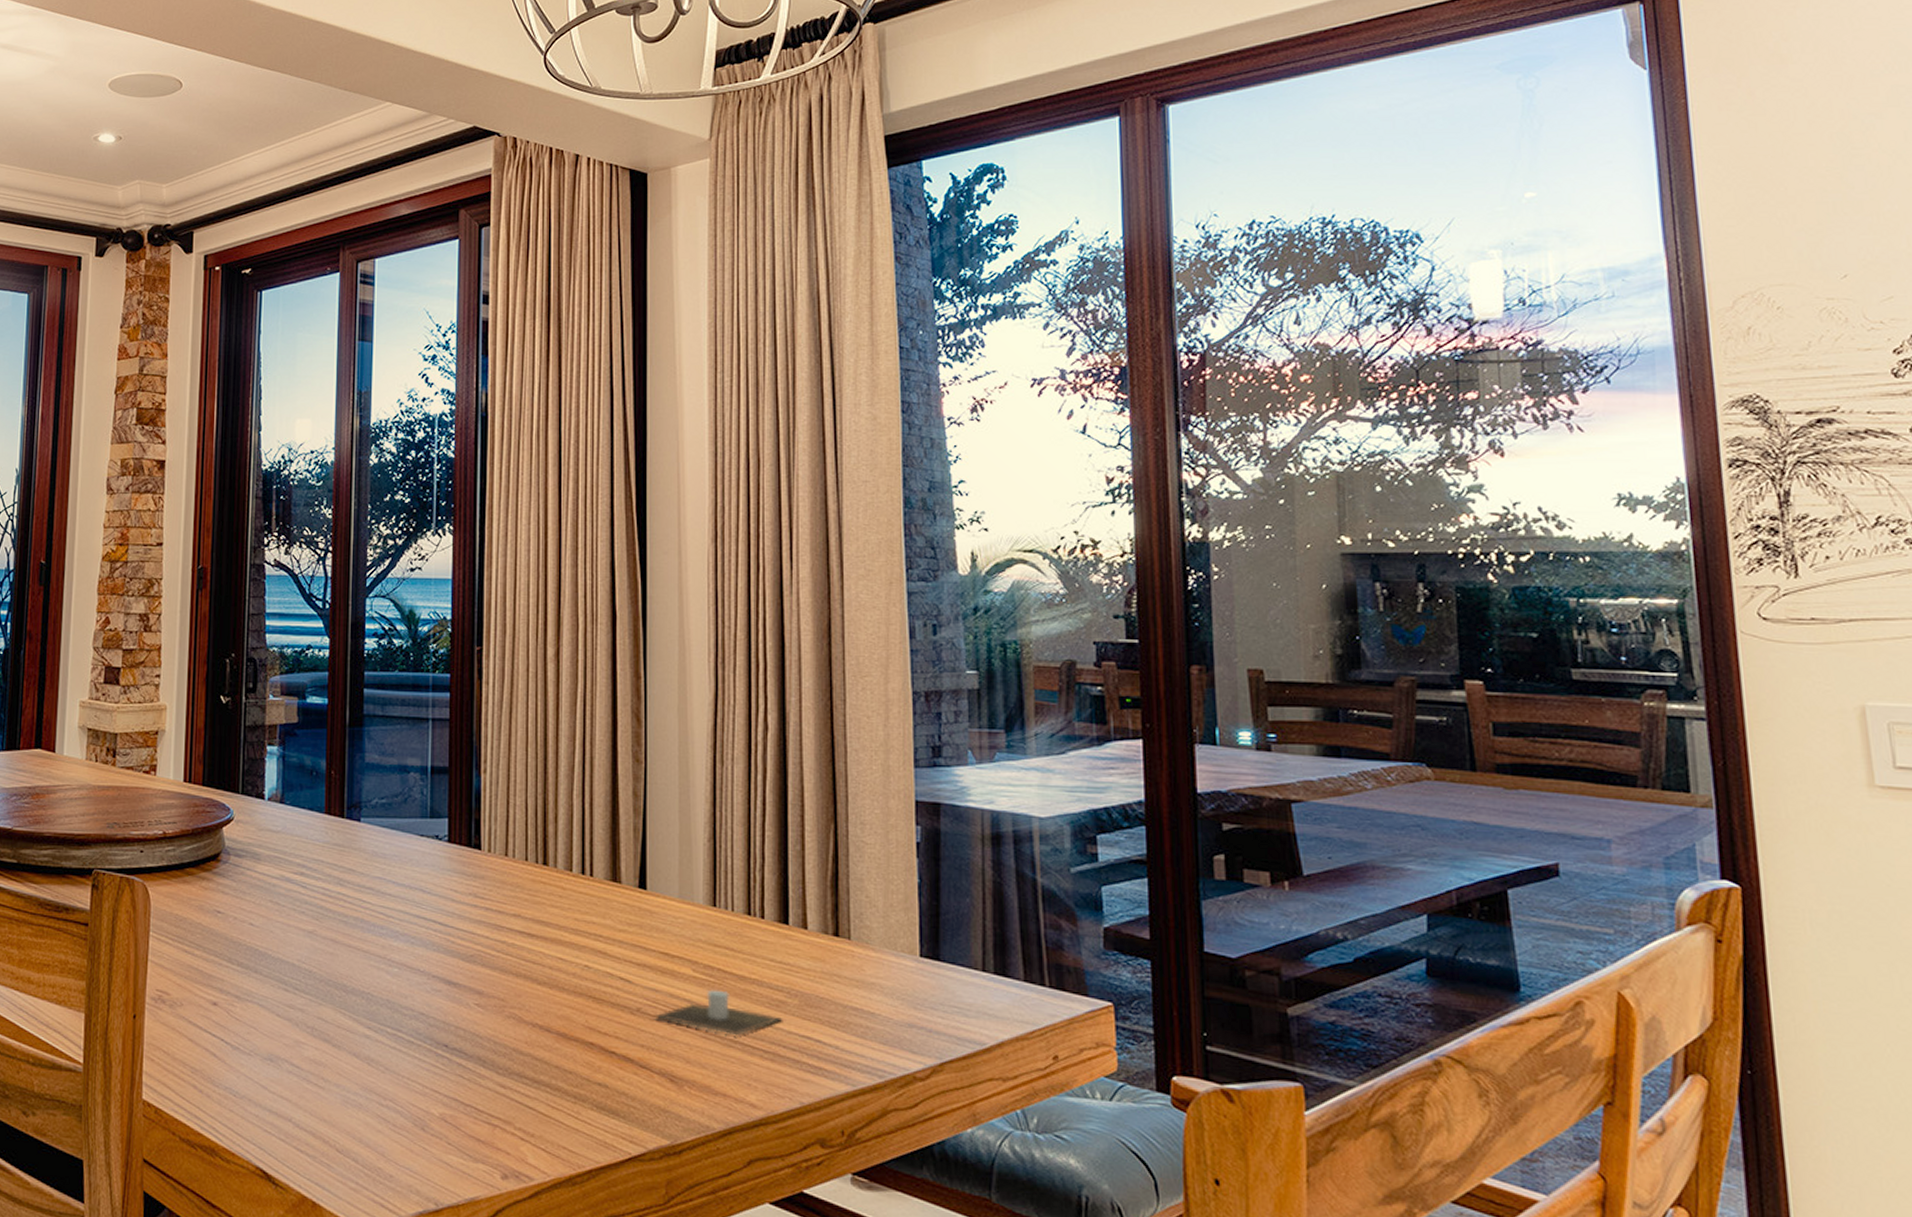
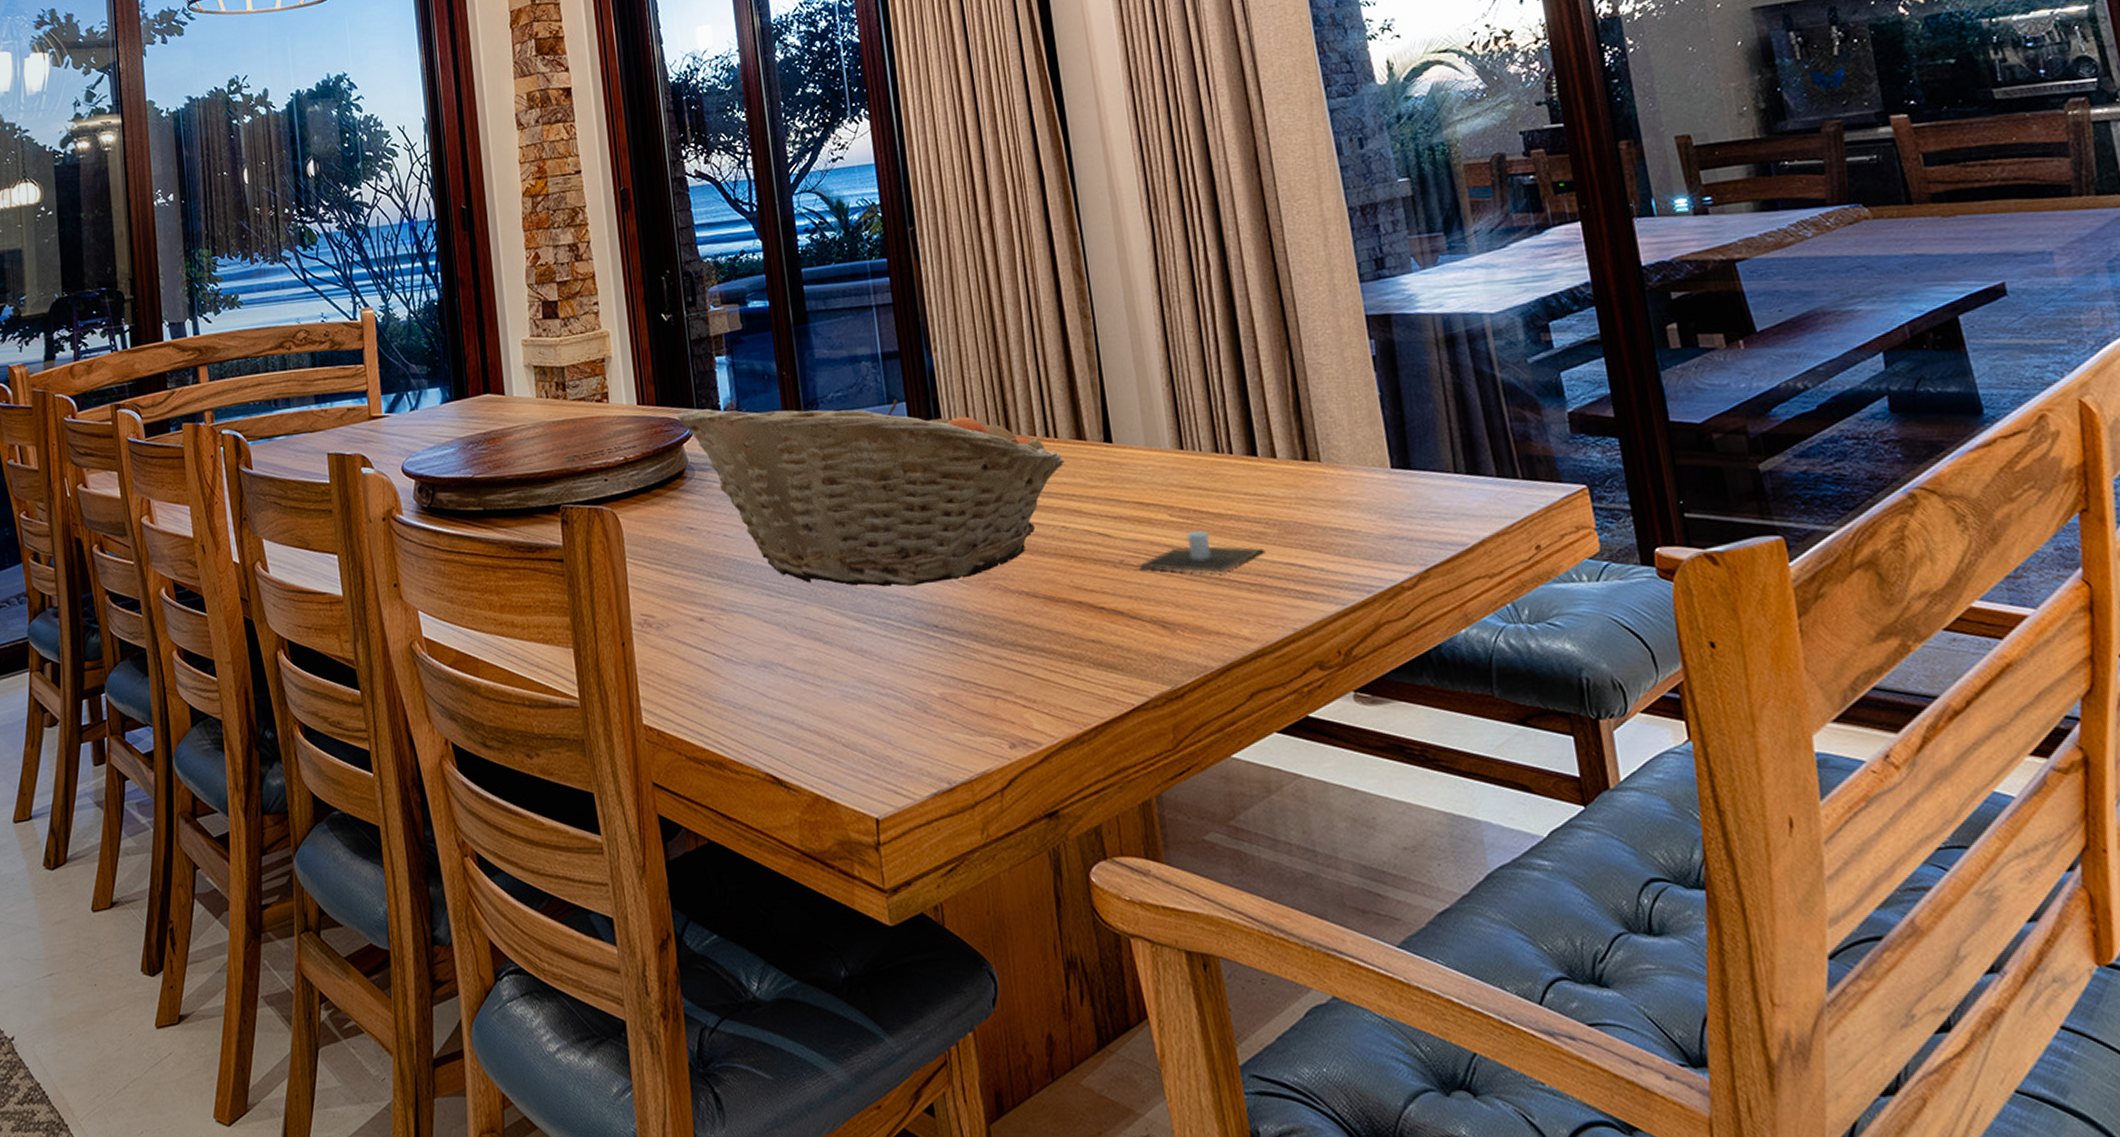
fruit basket: none [222,793,596,1002] -> present [678,399,1064,587]

